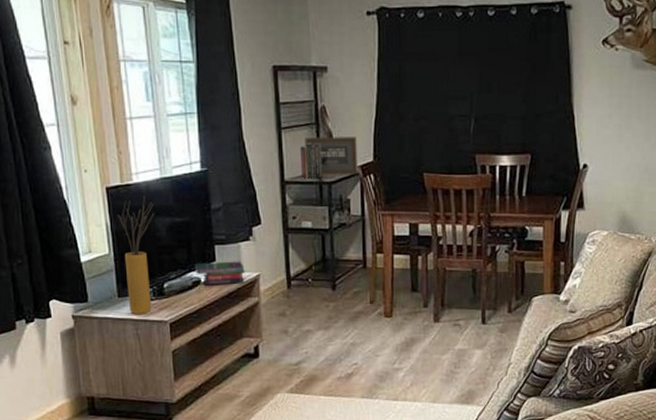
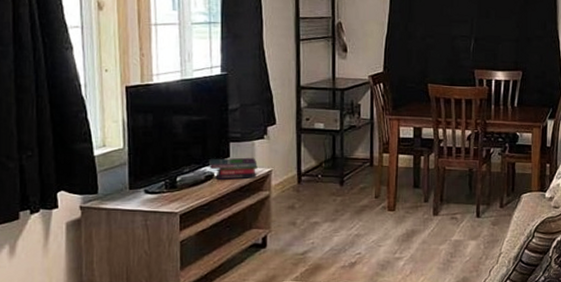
vase: present [118,195,155,315] -> none [135,95,173,207]
books: present [300,143,322,179] -> none [316,54,337,86]
picture frame: present [305,137,357,175] -> none [321,48,369,83]

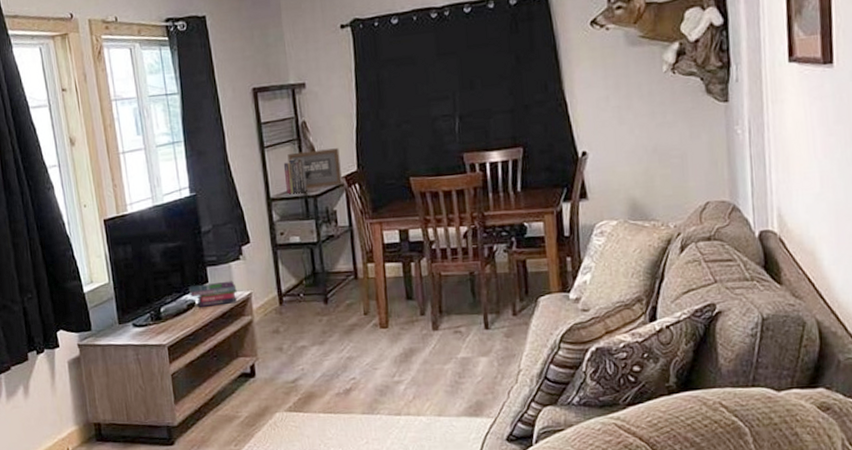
books: none [316,54,337,86] -> present [283,158,307,195]
picture frame: none [321,48,369,83] -> present [287,148,342,189]

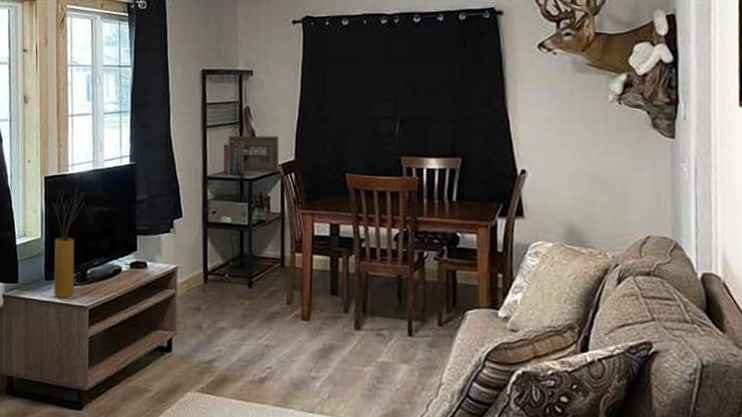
vase: none [115,224,150,341] -> present [52,185,86,299]
books: present [188,281,237,307] -> none [116,251,164,275]

